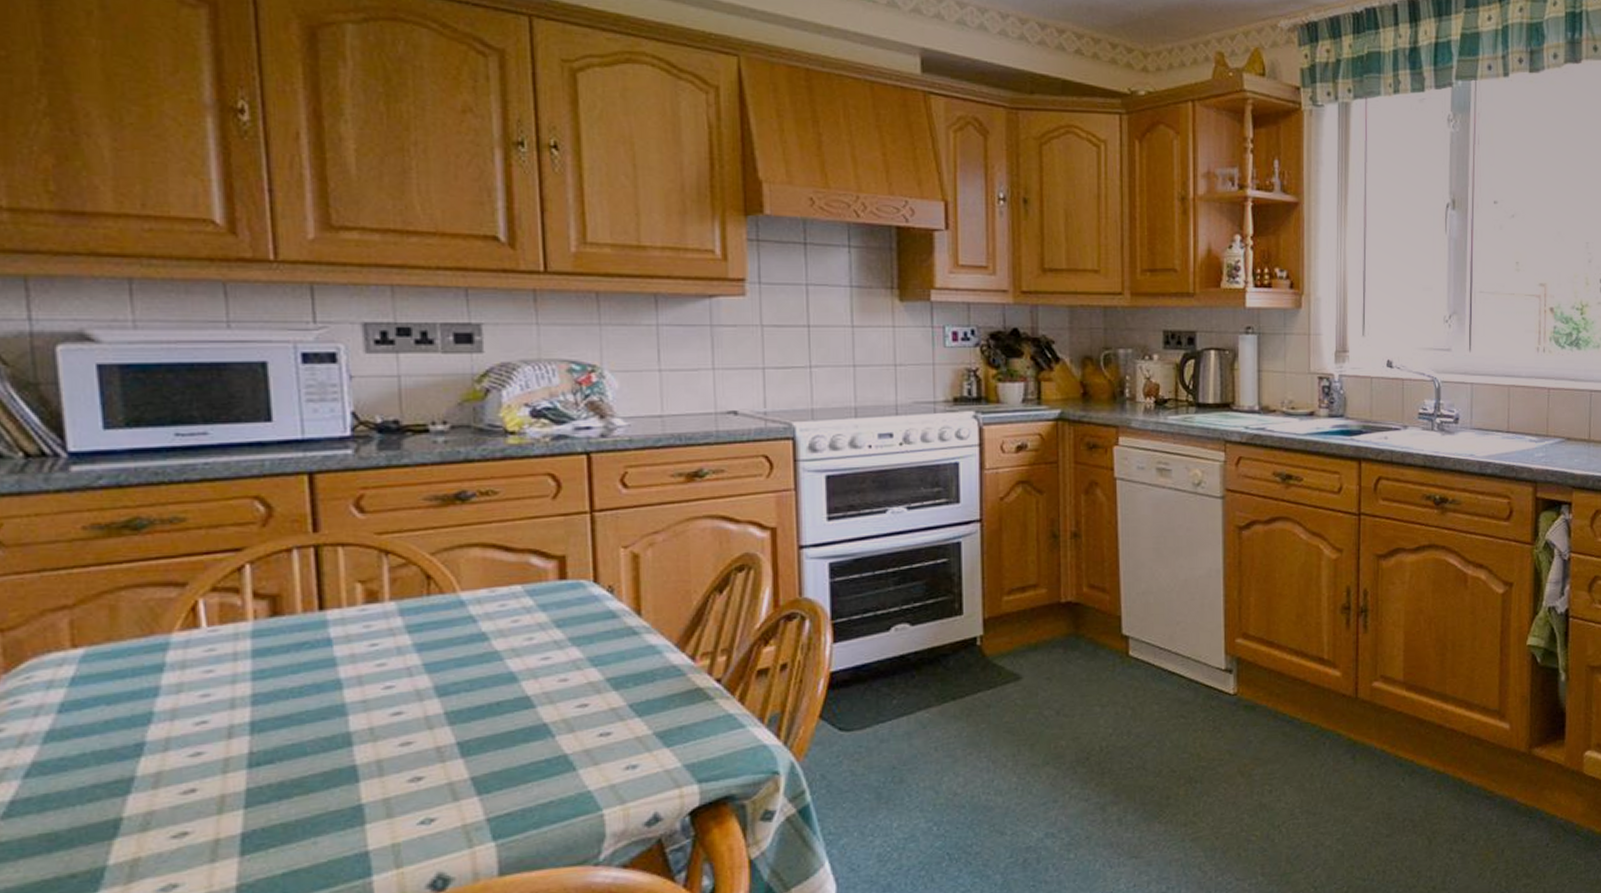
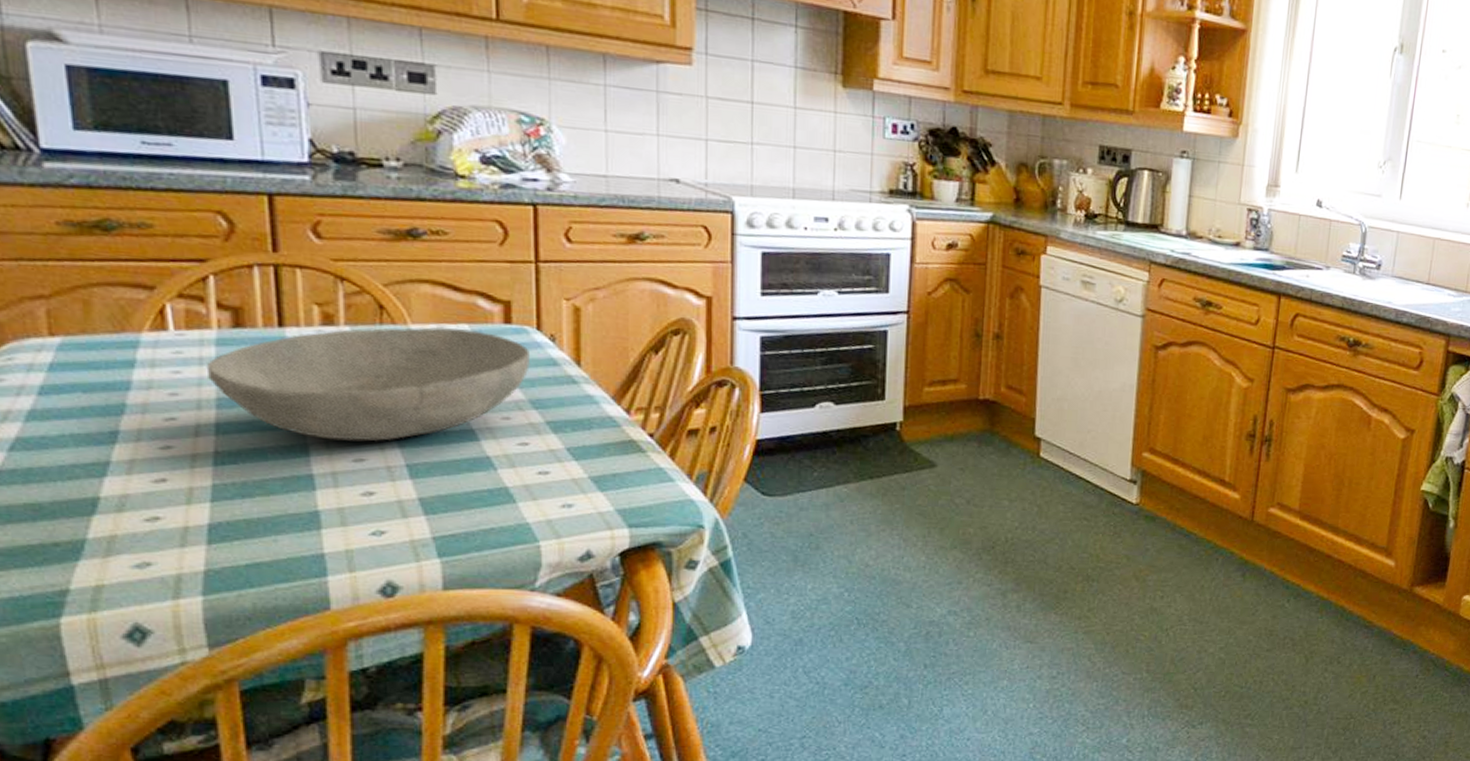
bowl: none [240,590,587,726] -> present [206,326,530,442]

